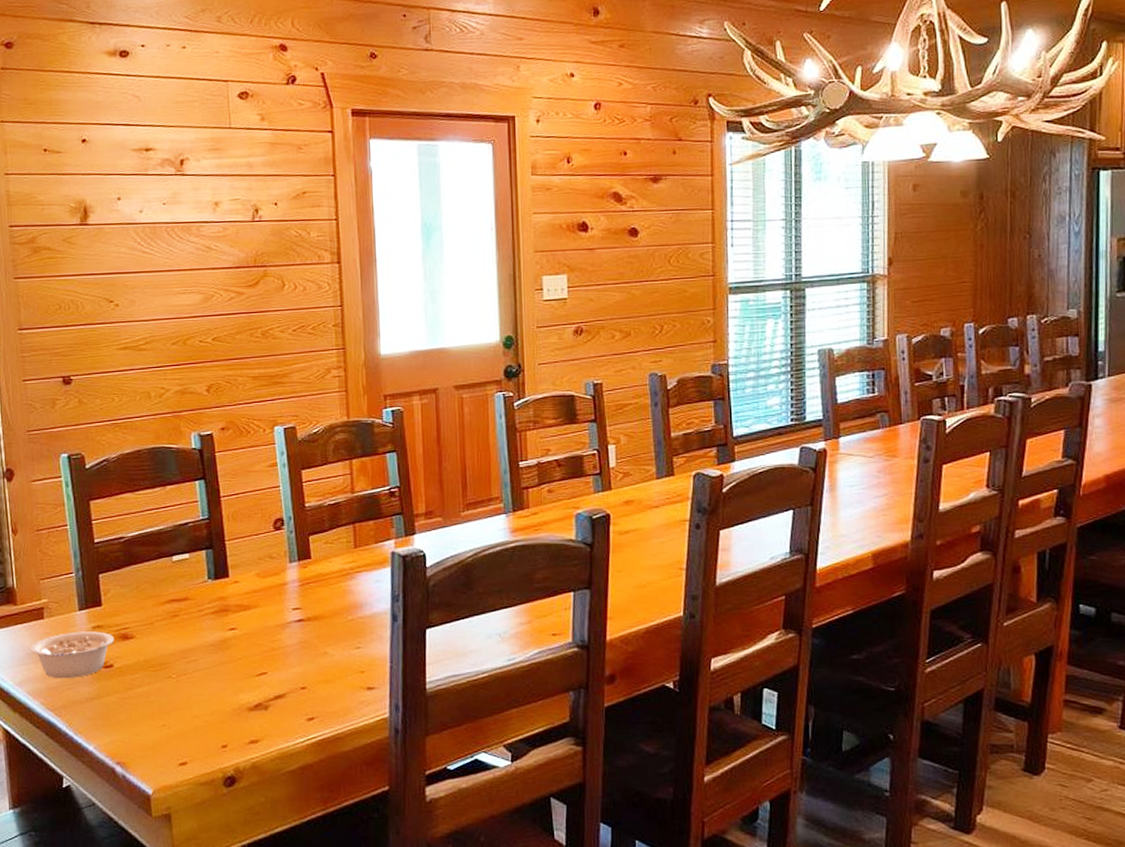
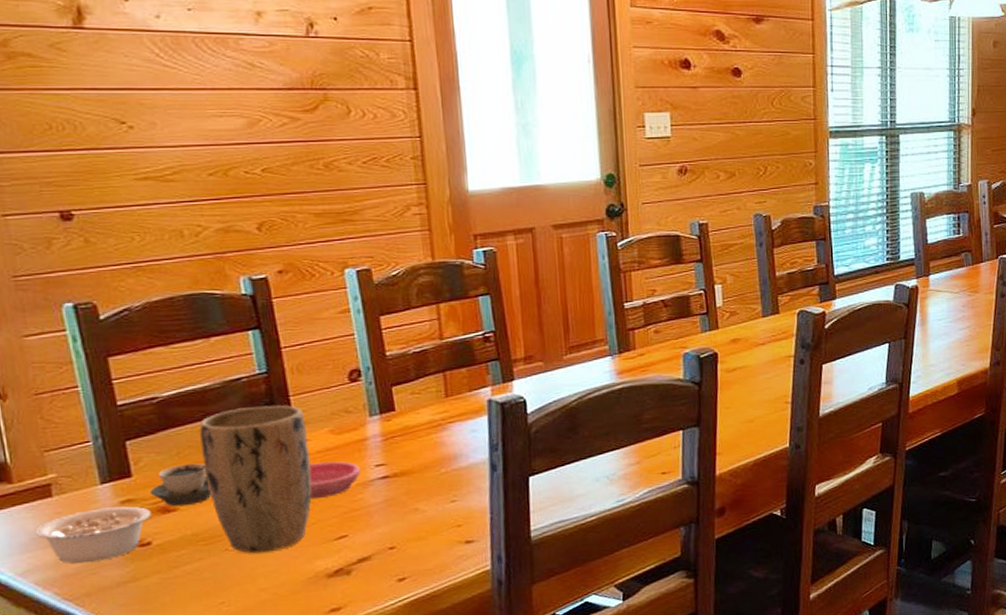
cup: none [114,597,160,635] -> present [149,463,211,507]
plant pot: none [154,548,240,682] -> present [199,405,312,554]
saucer: none [237,603,280,637] -> present [309,461,360,500]

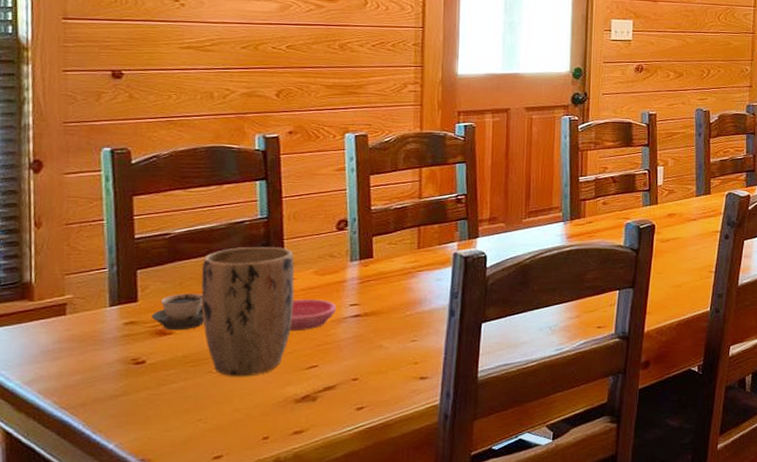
legume: present [35,506,152,564] -> none [46,327,150,377]

